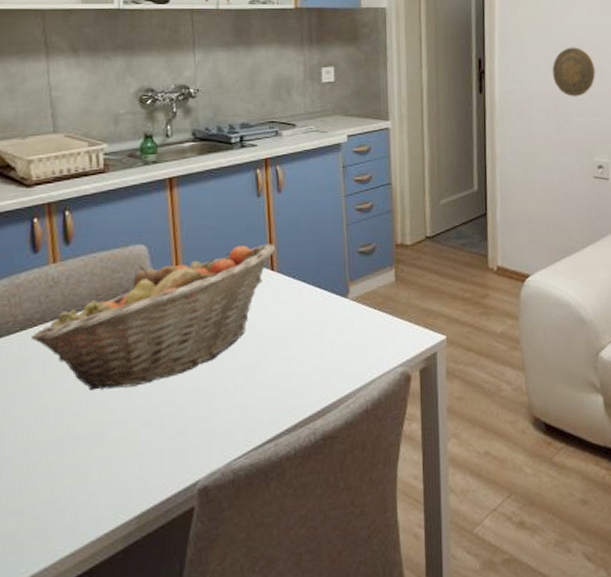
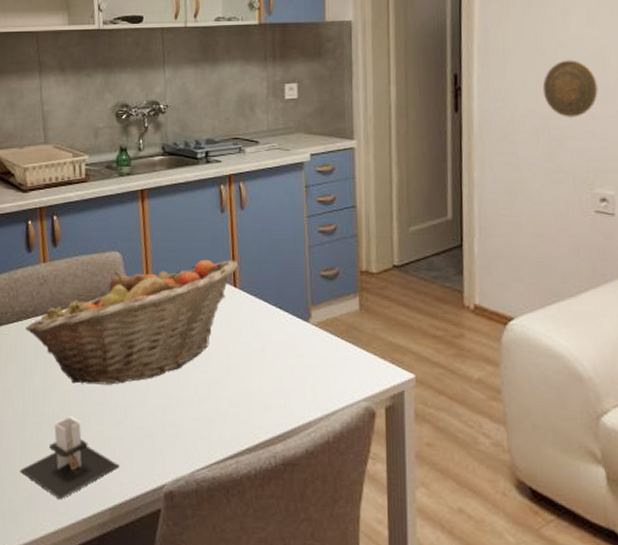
candle: none [26,426,148,519] -> present [20,416,120,500]

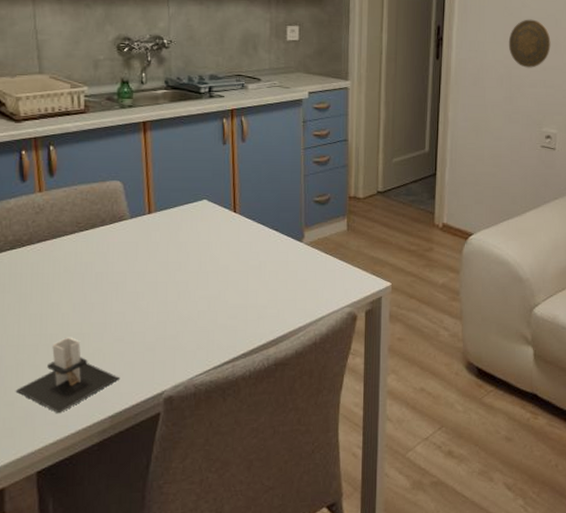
fruit basket: present [26,259,239,385] -> none [20,188,239,306]

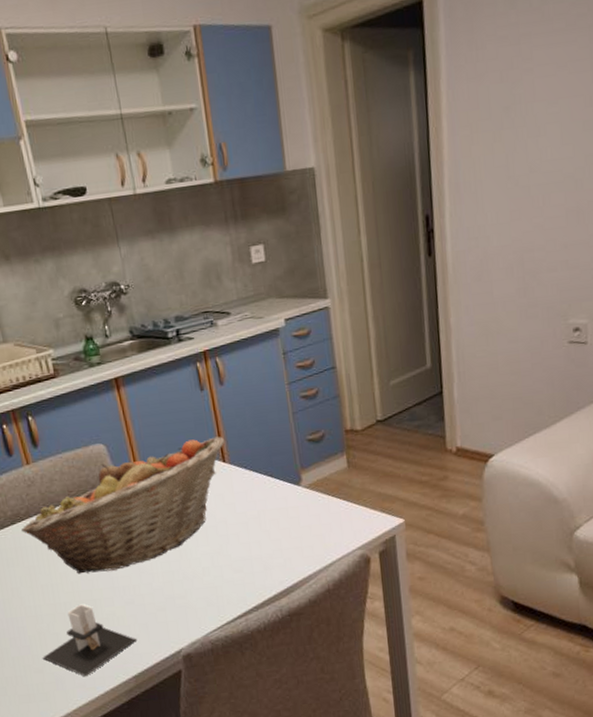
fruit basket: none [20,188,239,306] -> present [21,436,225,574]
decorative plate: present [508,19,551,68] -> none [516,185,571,249]

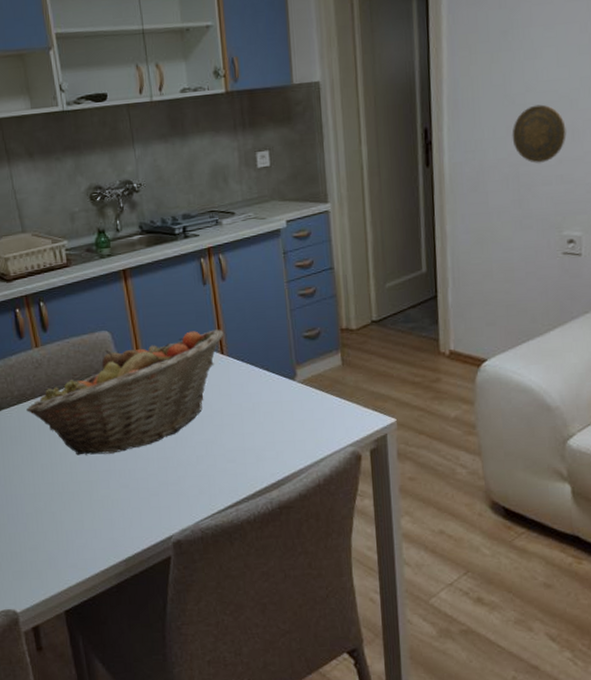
candle: present [43,604,137,677] -> none [38,485,130,557]
decorative plate: none [516,185,571,249] -> present [512,104,566,163]

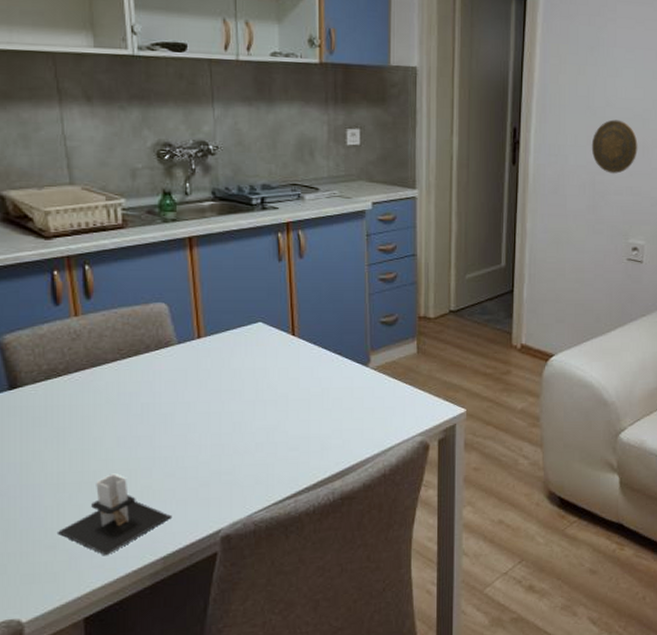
fruit basket: present [26,329,224,456] -> none [57,309,297,440]
candle: none [38,485,130,557] -> present [58,473,172,556]

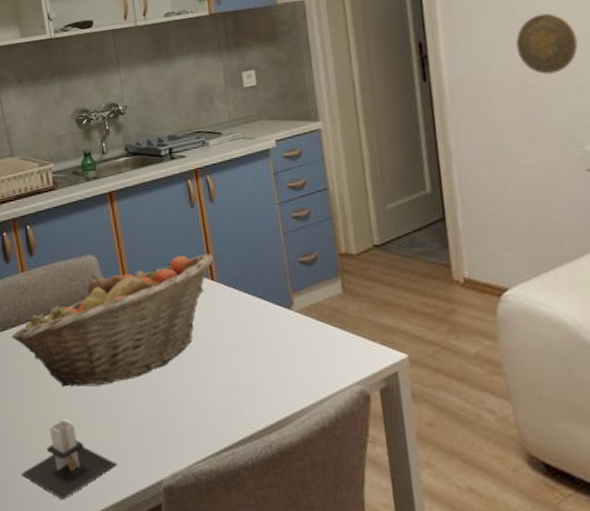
fruit basket: none [57,309,297,440] -> present [12,253,214,387]

